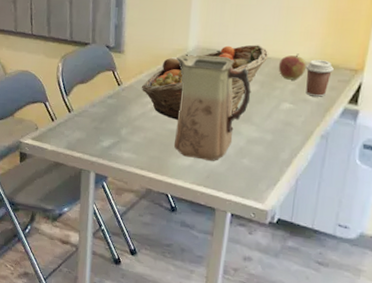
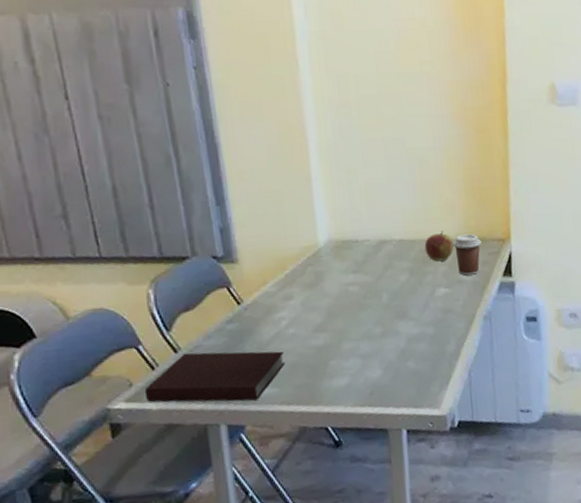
notebook: none [44,114,145,160] -> present [144,351,285,403]
fruit basket: present [142,44,269,120] -> none [270,227,412,333]
vase: present [174,54,251,161] -> none [307,247,402,376]

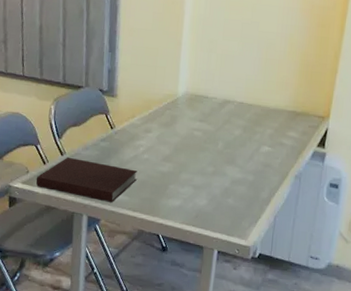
apple: present [424,231,454,262] -> none [258,101,282,126]
coffee cup: present [453,234,482,276] -> none [281,107,305,141]

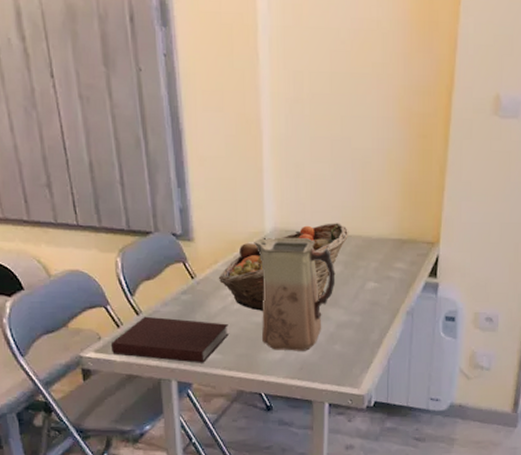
fruit basket: none [134,92,250,162] -> present [219,223,349,311]
vase: none [165,100,235,201] -> present [254,237,336,351]

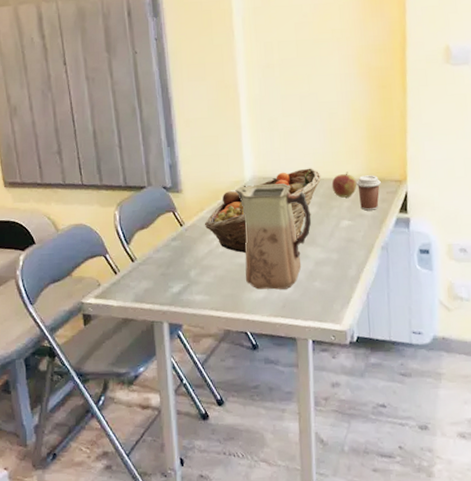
notebook: present [110,316,229,363] -> none [109,262,215,305]
apple: none [359,229,386,258] -> present [331,172,357,198]
coffee cup: none [386,235,412,273] -> present [356,175,381,211]

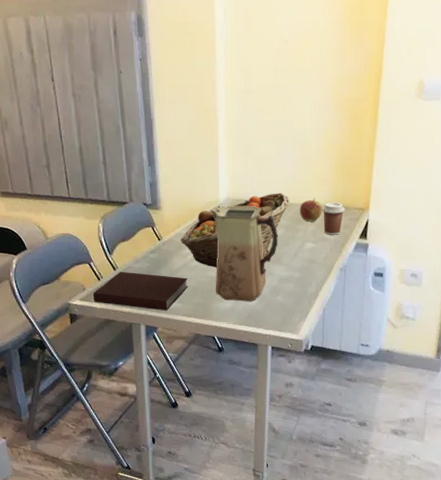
notebook: none [109,262,215,305] -> present [93,271,188,310]

